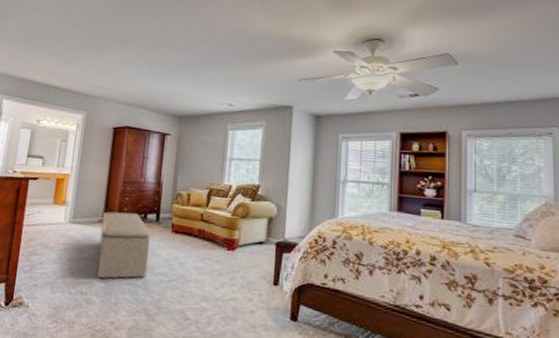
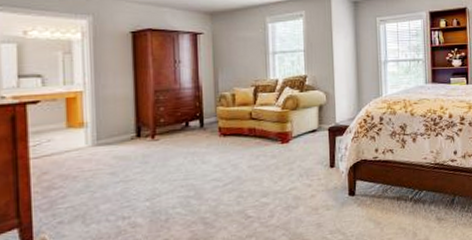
bench: present [97,211,151,279] -> none [135,122,199,199]

